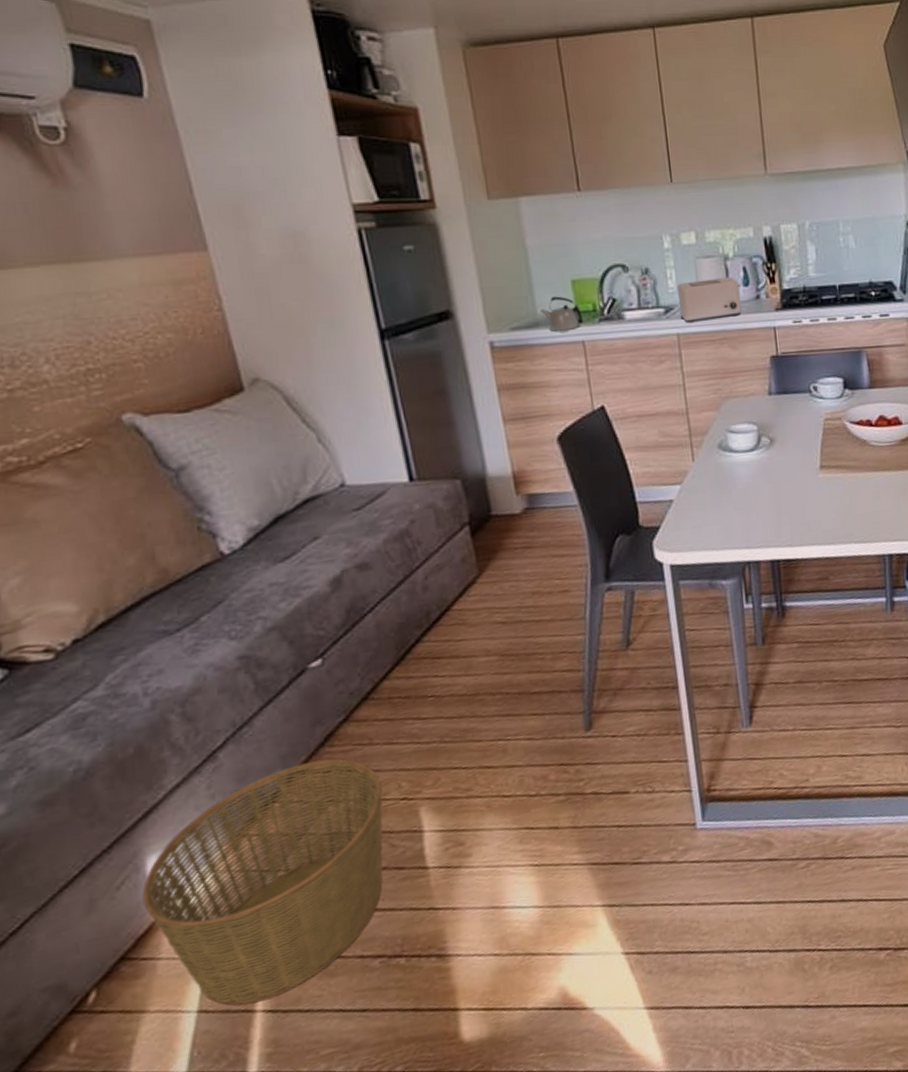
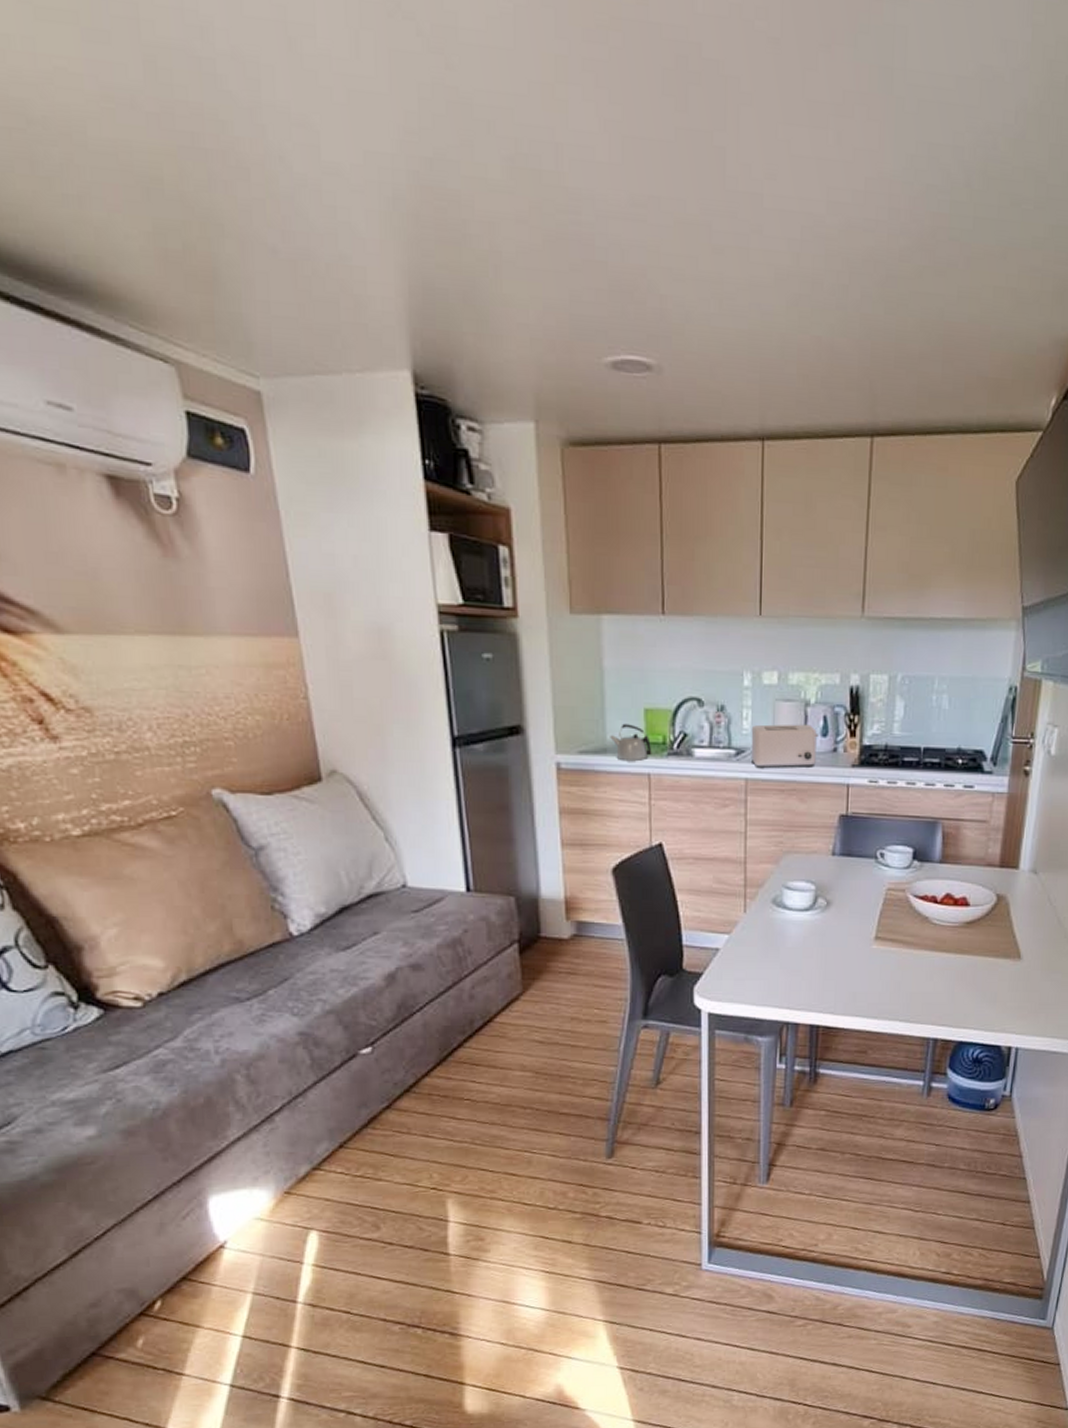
basket: present [142,758,384,1006] -> none [203,1140,415,1340]

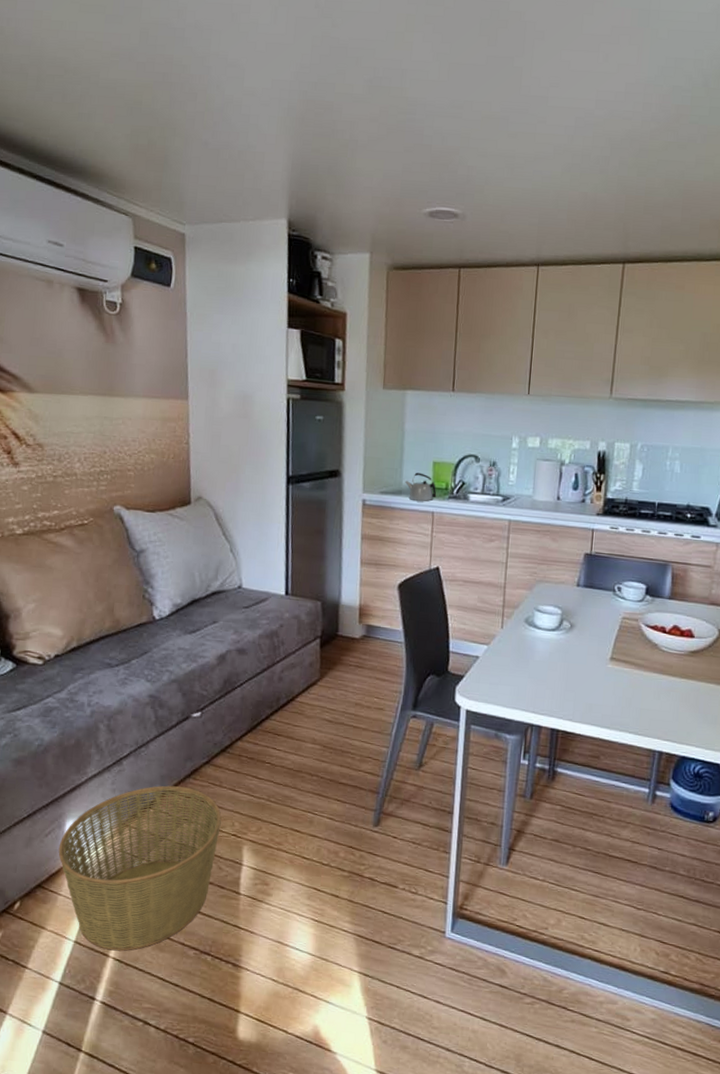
basket: none [203,1140,415,1340] -> present [58,785,222,951]
toaster: present [751,724,818,769] -> none [515,478,570,515]

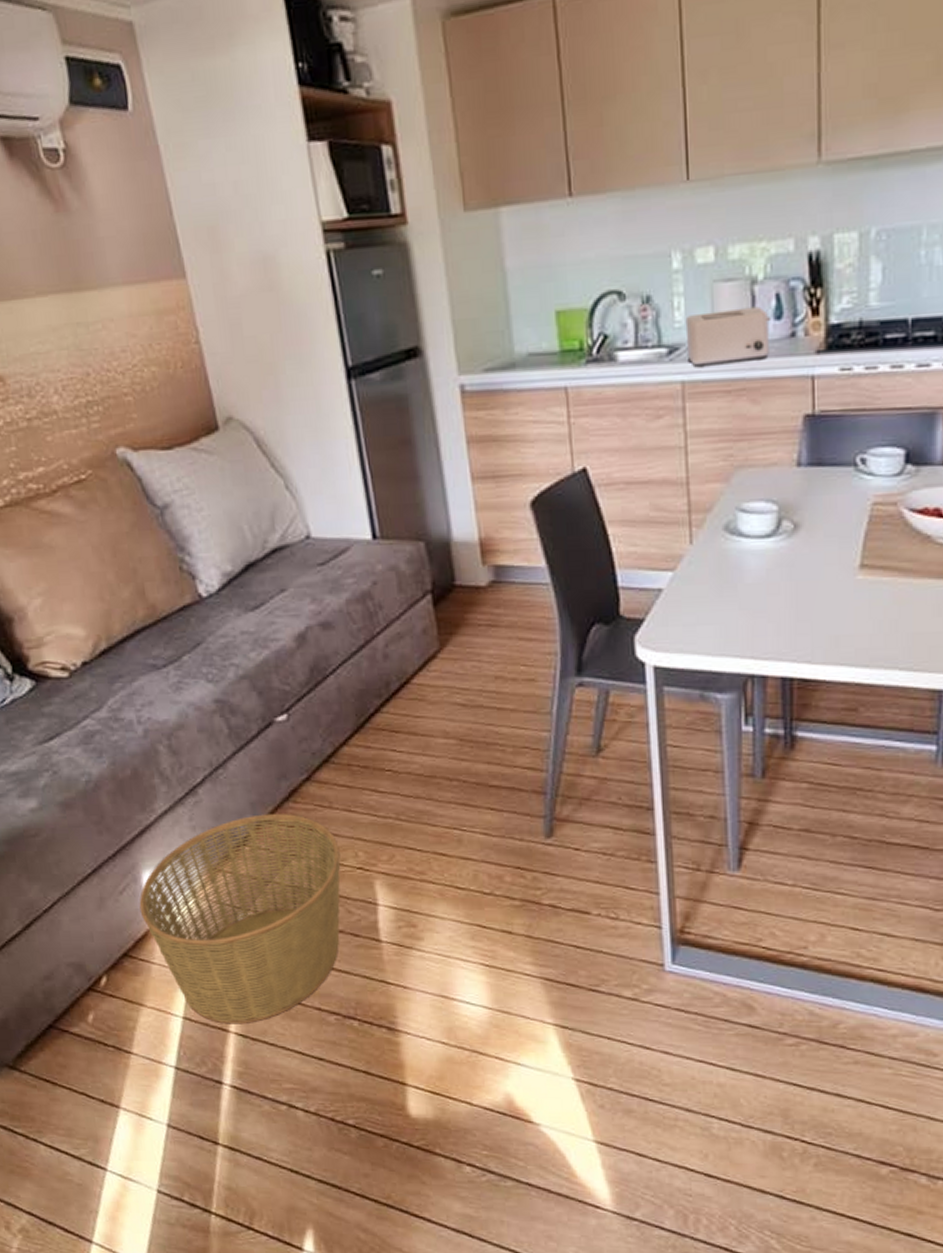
kettle: present [405,472,437,503] -> none [518,331,568,377]
toaster: none [515,478,570,515] -> present [685,306,770,368]

